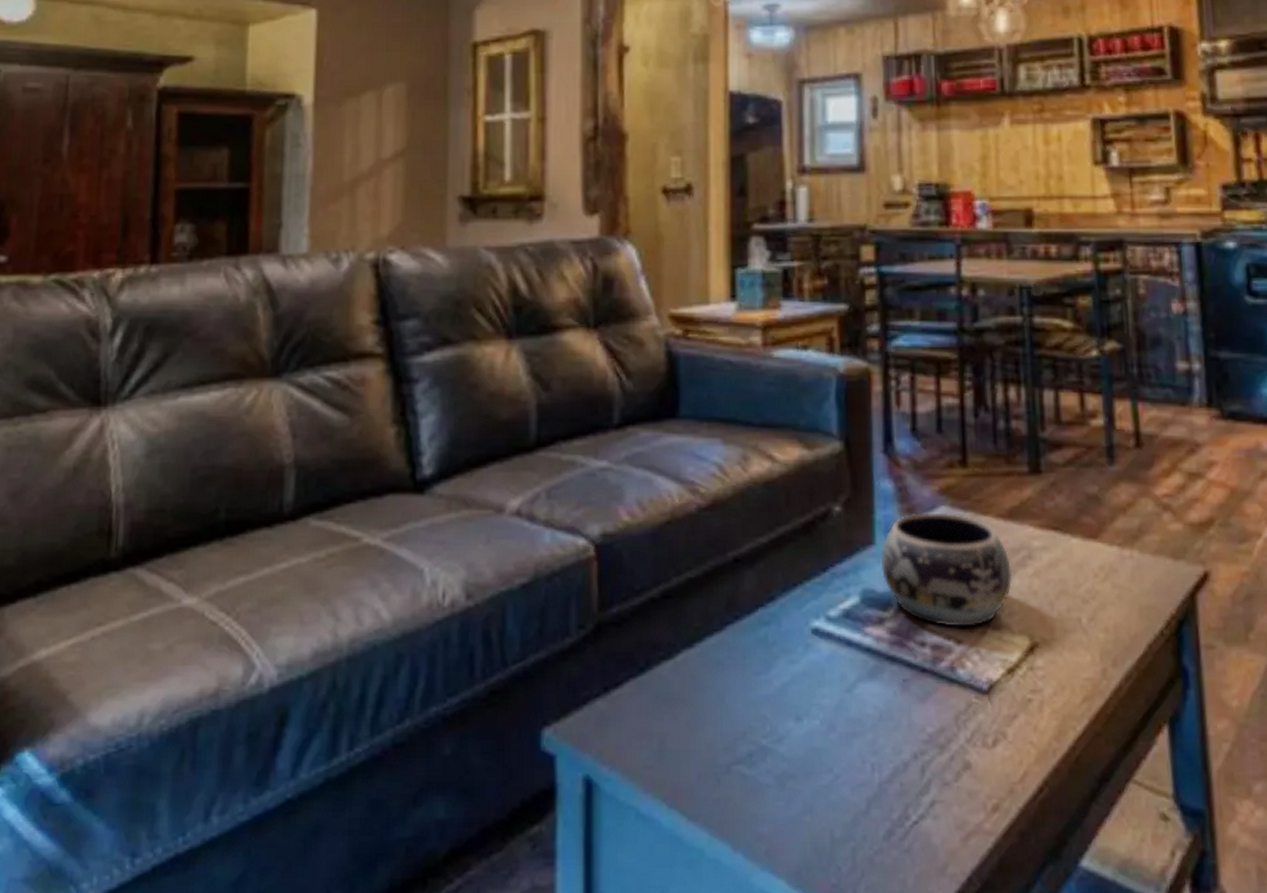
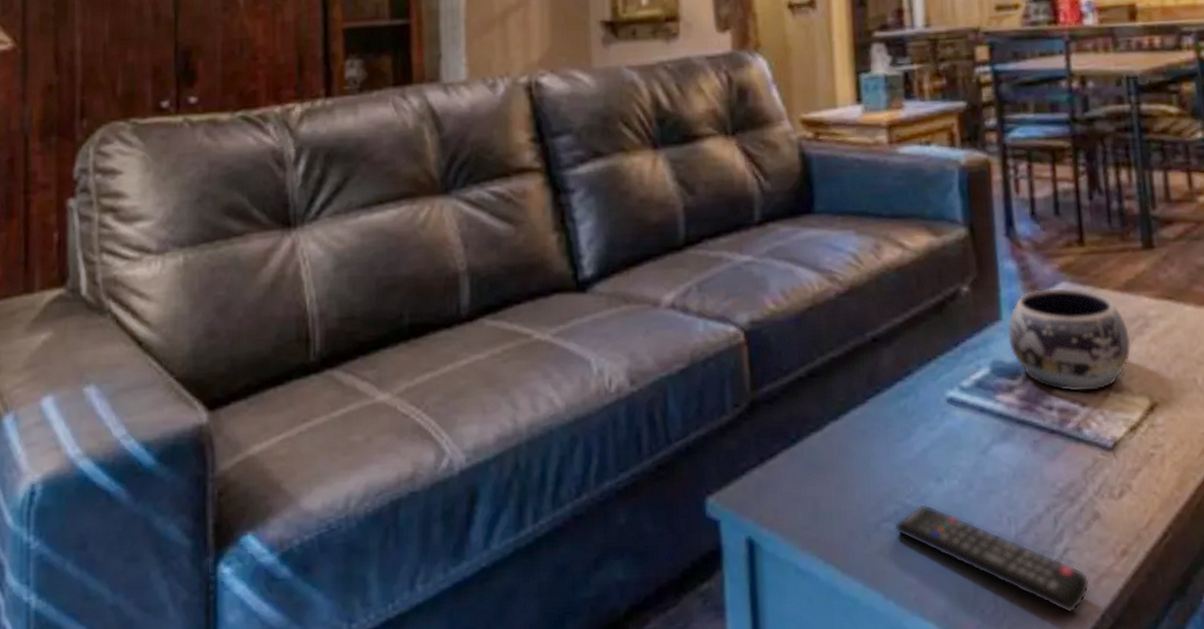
remote control: none [746,744,958,874] -> present [893,503,1091,613]

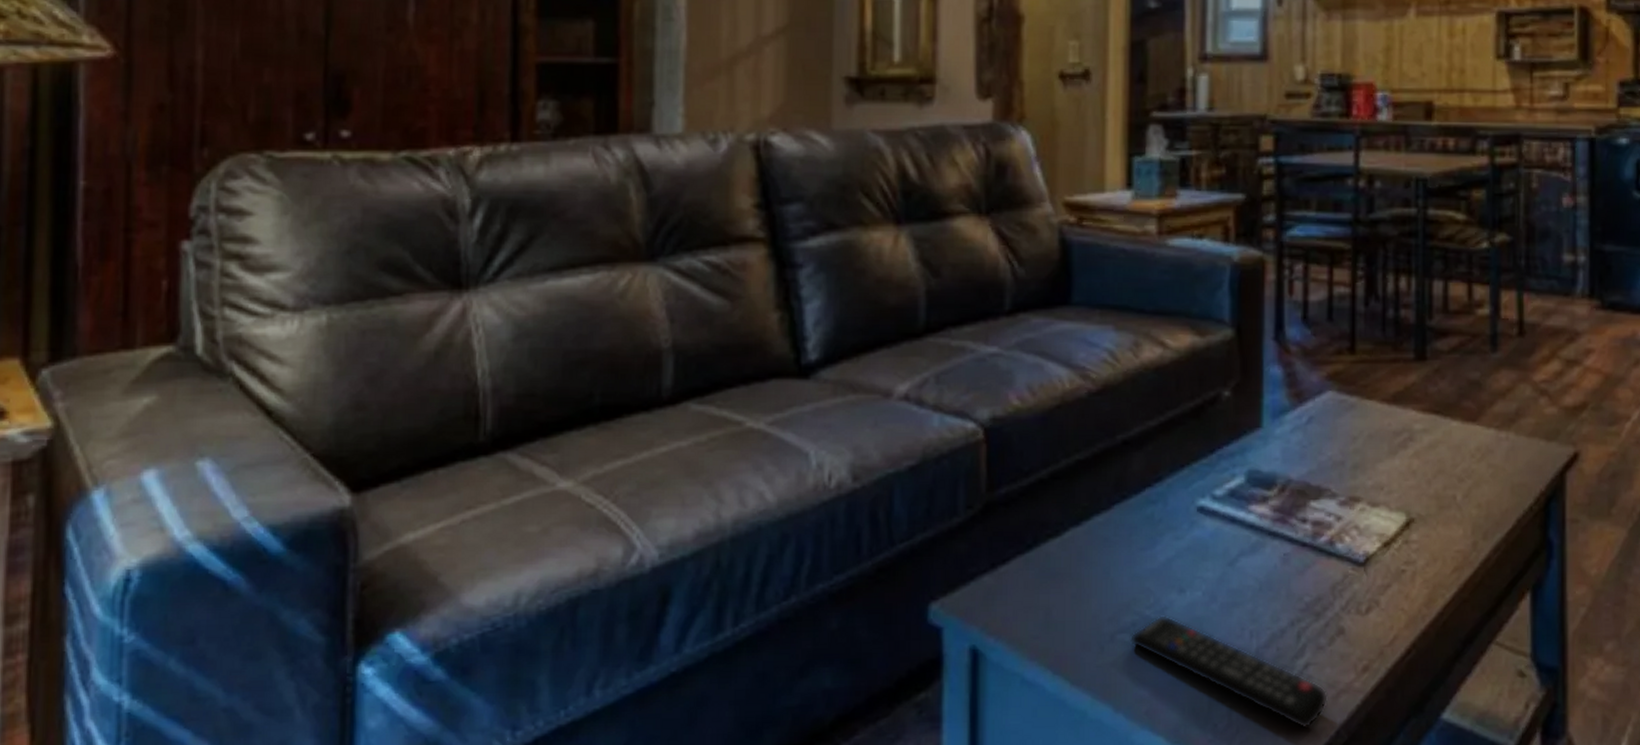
decorative bowl: present [1007,288,1131,392] -> none [1267,397,1394,505]

